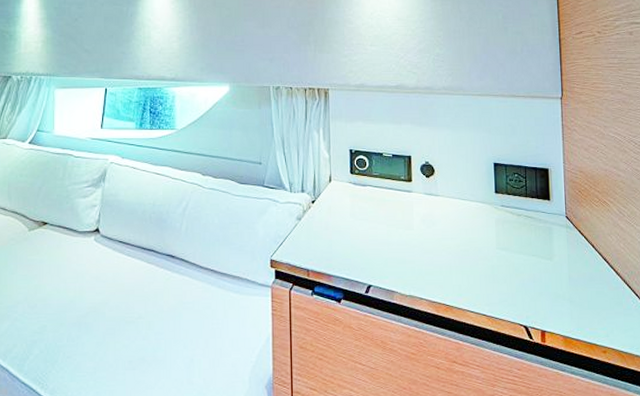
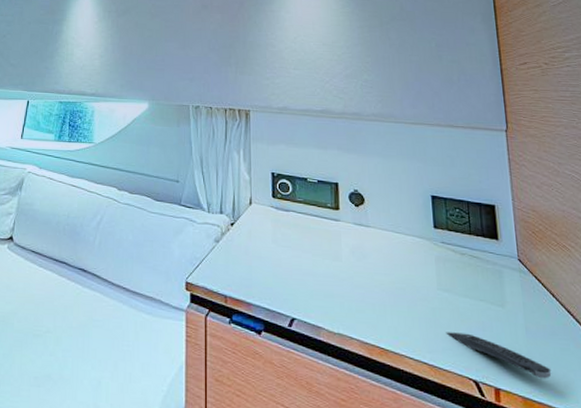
remote control: none [502,285,588,319] -> present [446,332,552,379]

